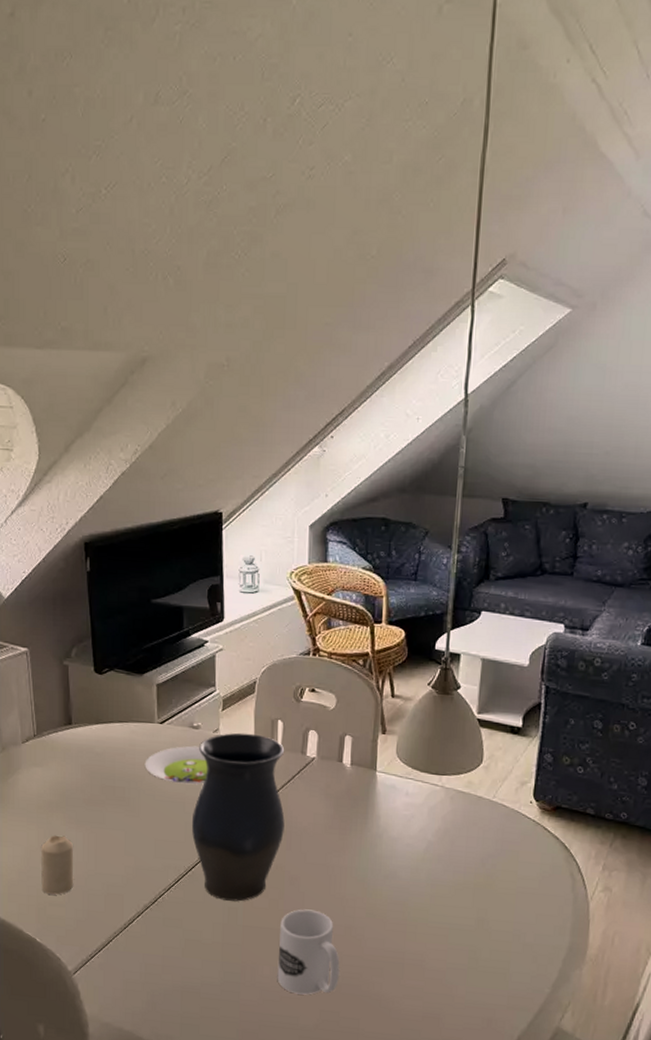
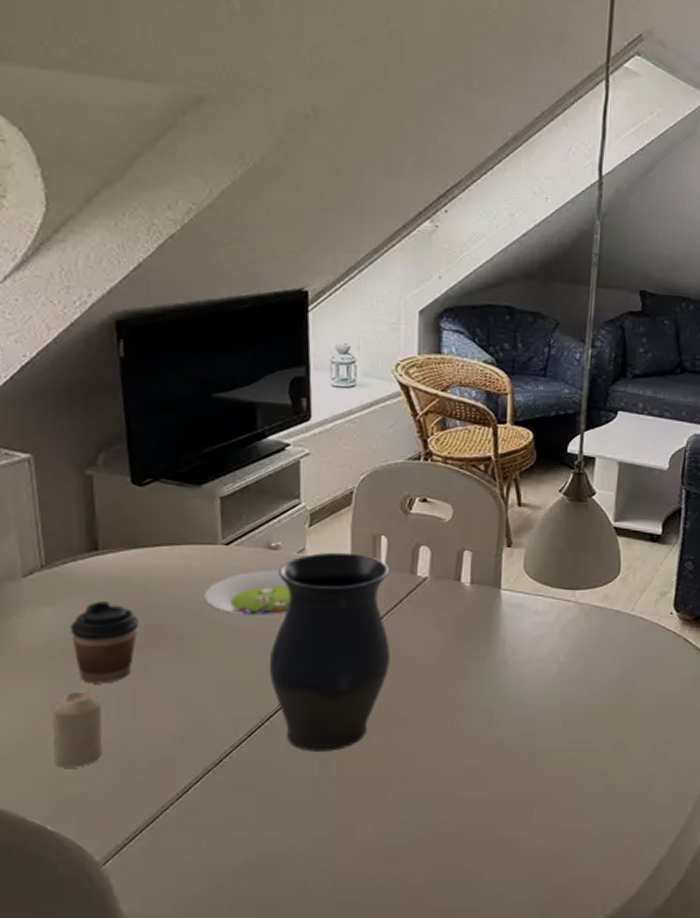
coffee cup: none [52,764,99,831] -> present [70,600,139,684]
mug: present [277,909,340,995] -> none [381,752,459,851]

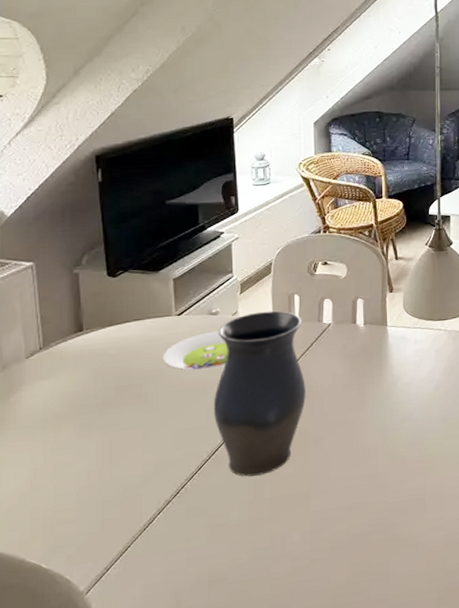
candle: present [53,691,103,768] -> none [48,446,86,513]
coffee cup: present [70,600,139,684] -> none [61,370,114,440]

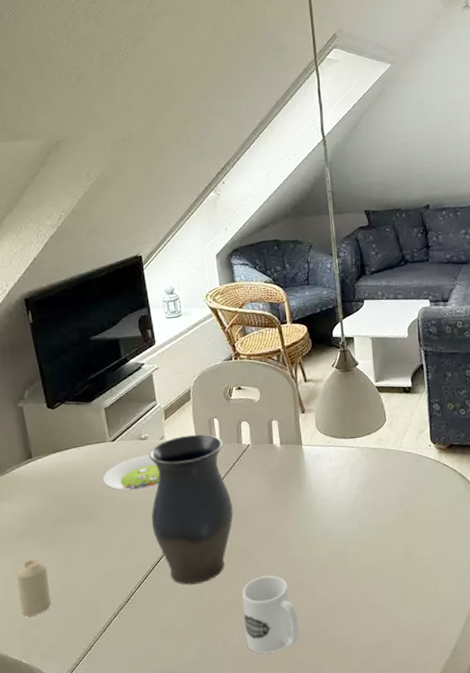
candle: none [48,446,86,513] -> present [17,559,52,617]
mug: none [306,466,367,554] -> present [242,575,300,654]

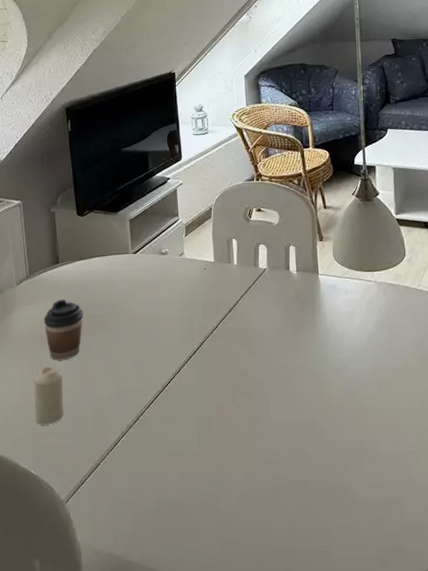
coffee cup: none [20,492,64,553] -> present [43,298,84,361]
salad plate: present [102,454,160,491] -> none [122,270,177,306]
vase: present [149,434,234,585] -> none [165,253,246,411]
mug: present [242,575,300,654] -> none [249,410,306,496]

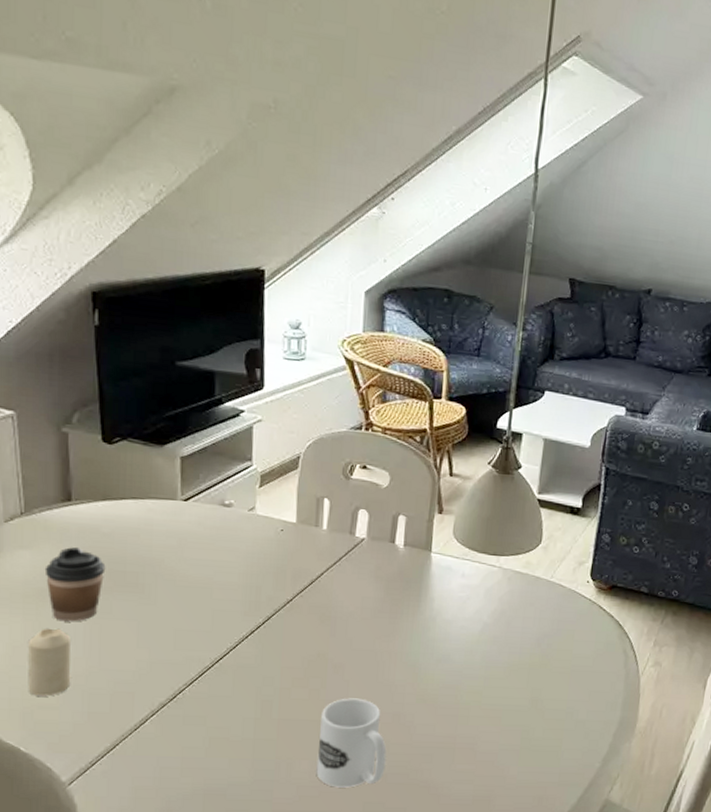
mug: none [249,410,306,496] -> present [316,698,387,788]

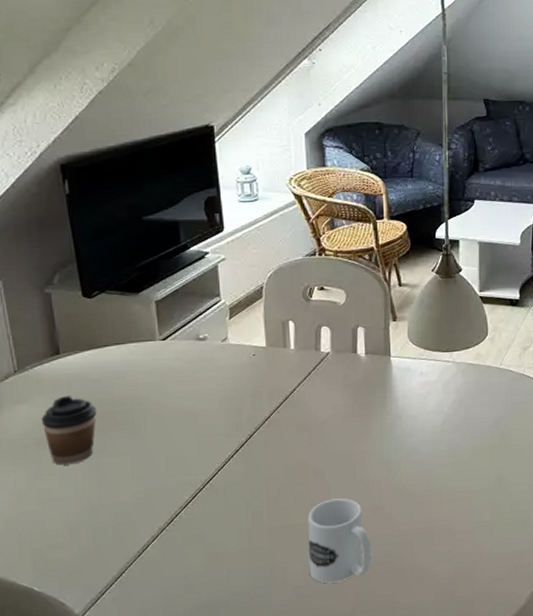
candle: present [28,628,71,697] -> none [32,472,75,538]

